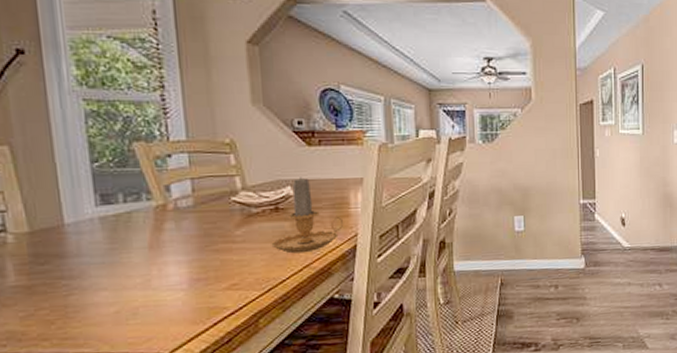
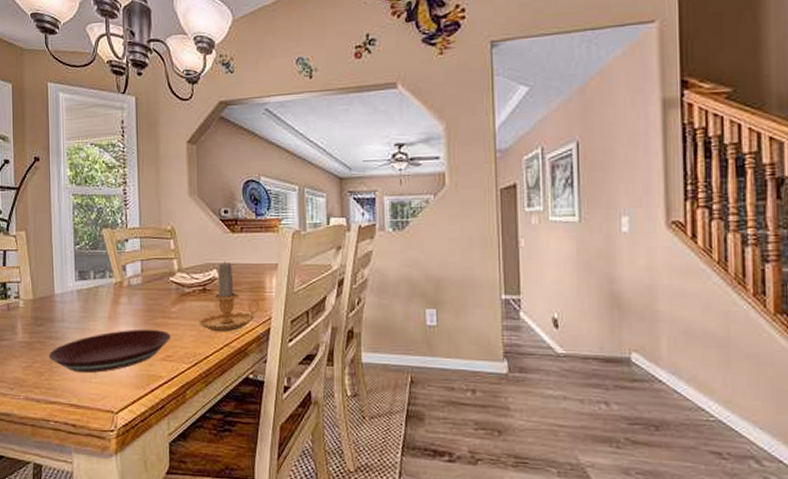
plate: none [60,256,237,315] -> present [48,329,172,372]

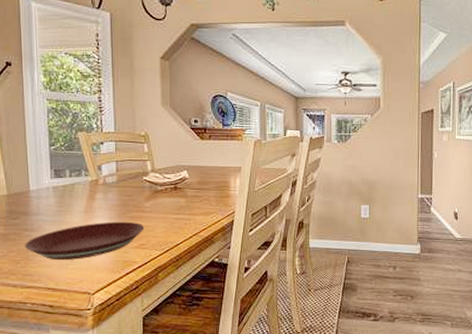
candle: present [199,261,260,332] -> none [170,164,225,224]

